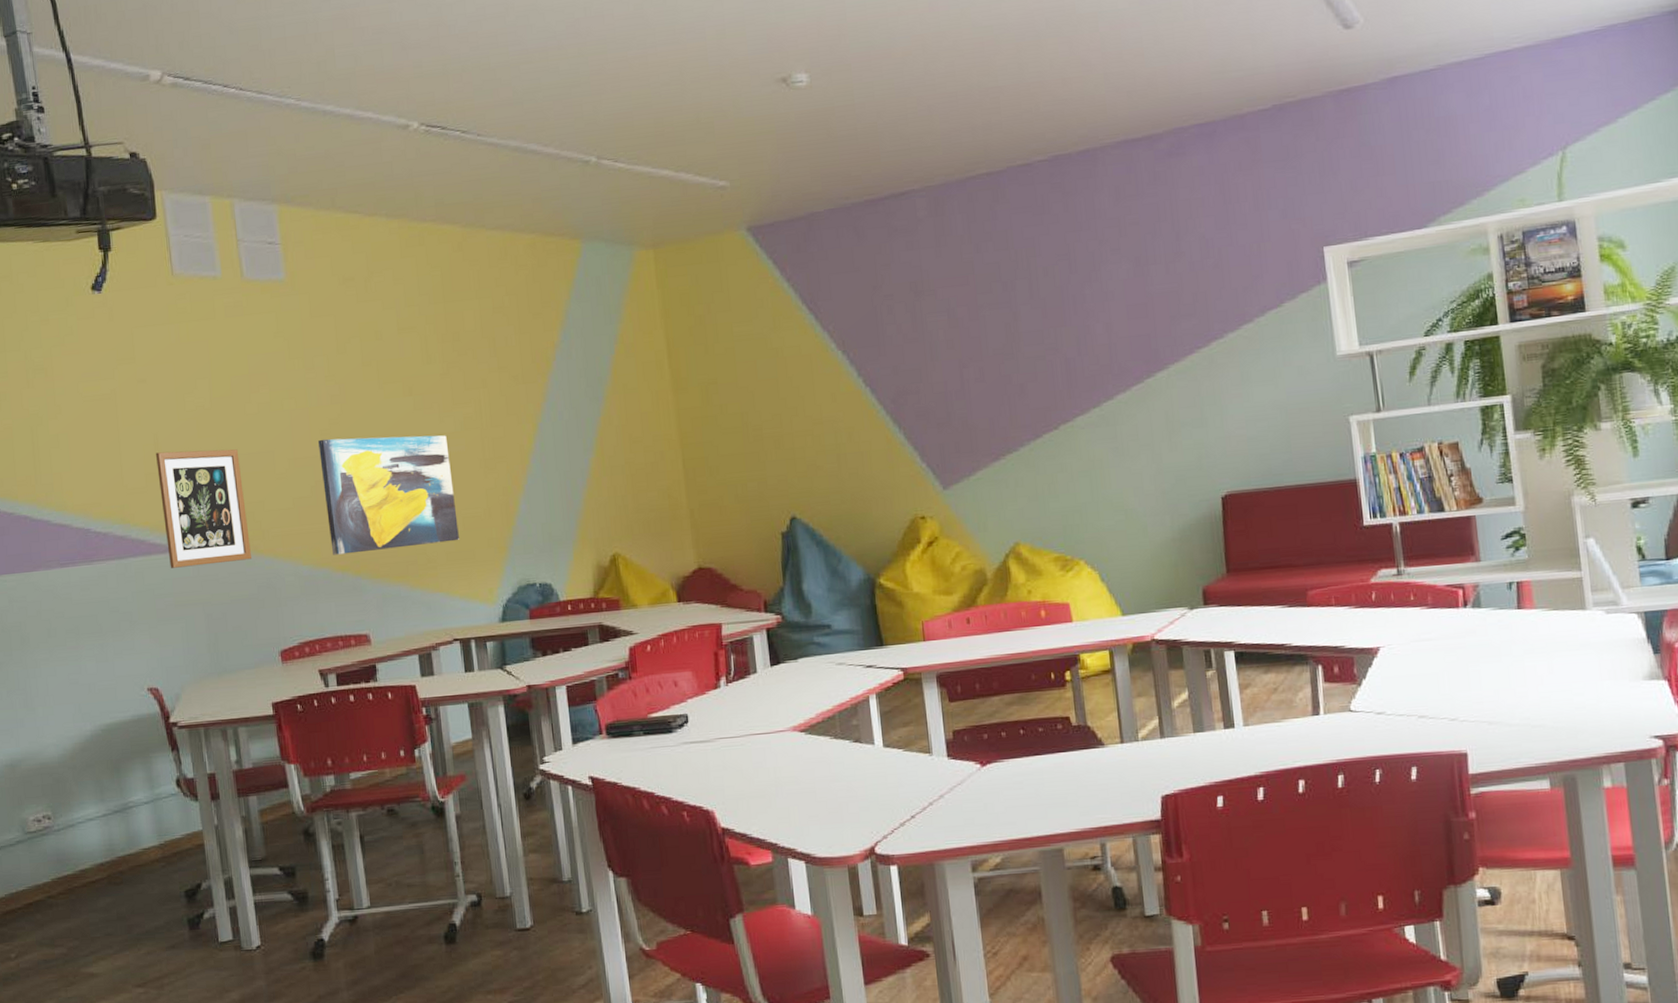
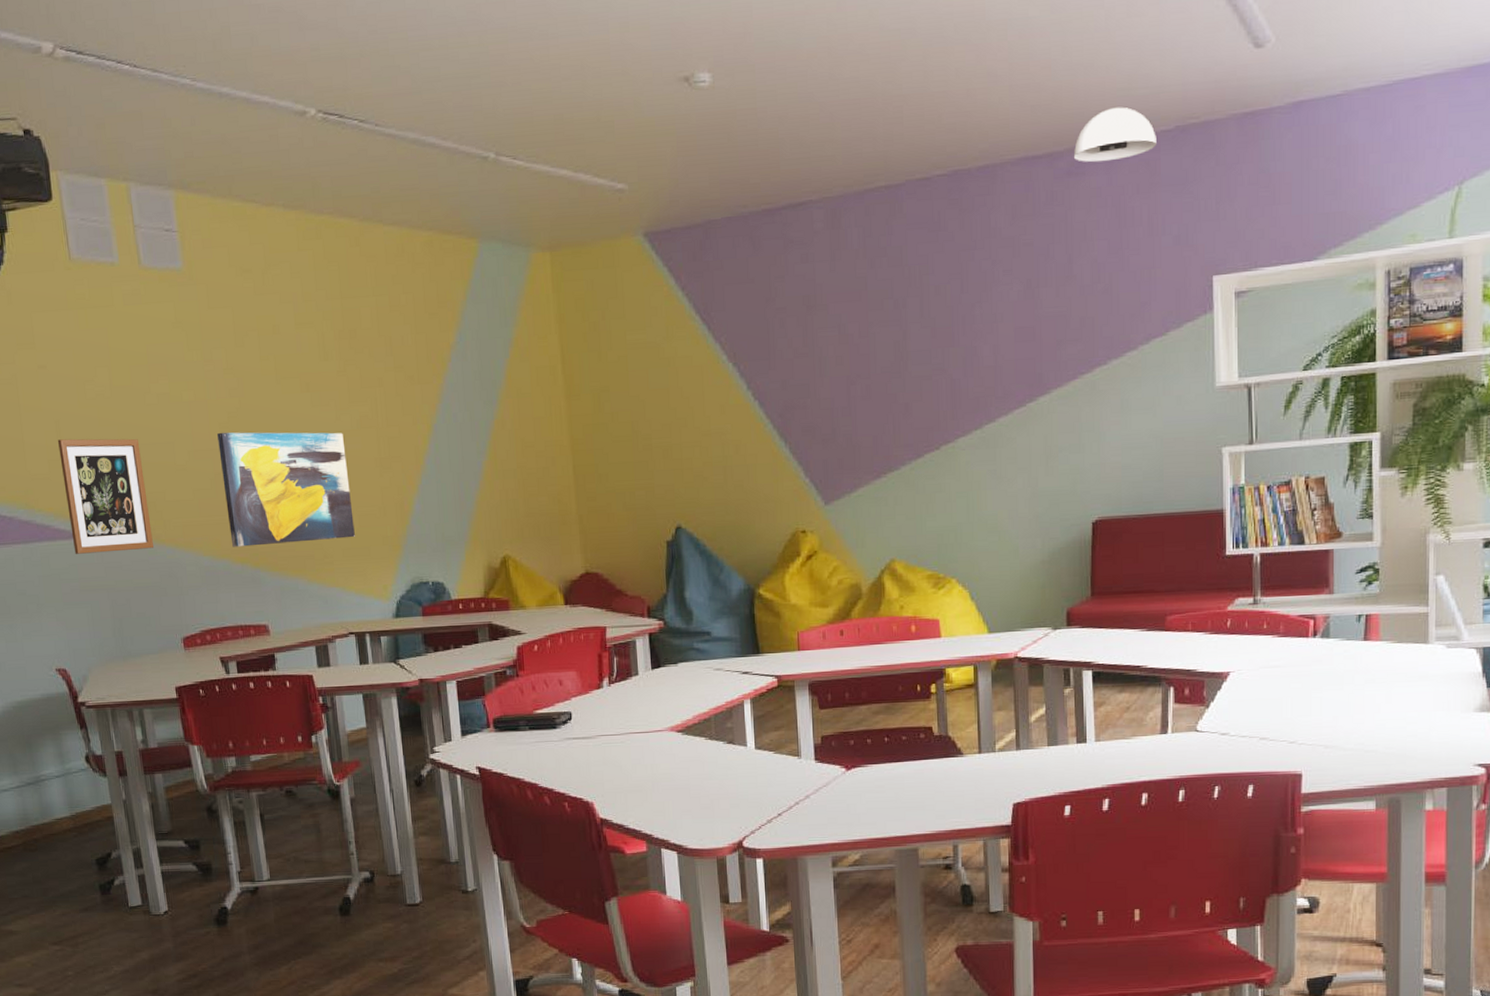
ceiling light: none [1172,89,1255,143] -> present [1073,107,1156,162]

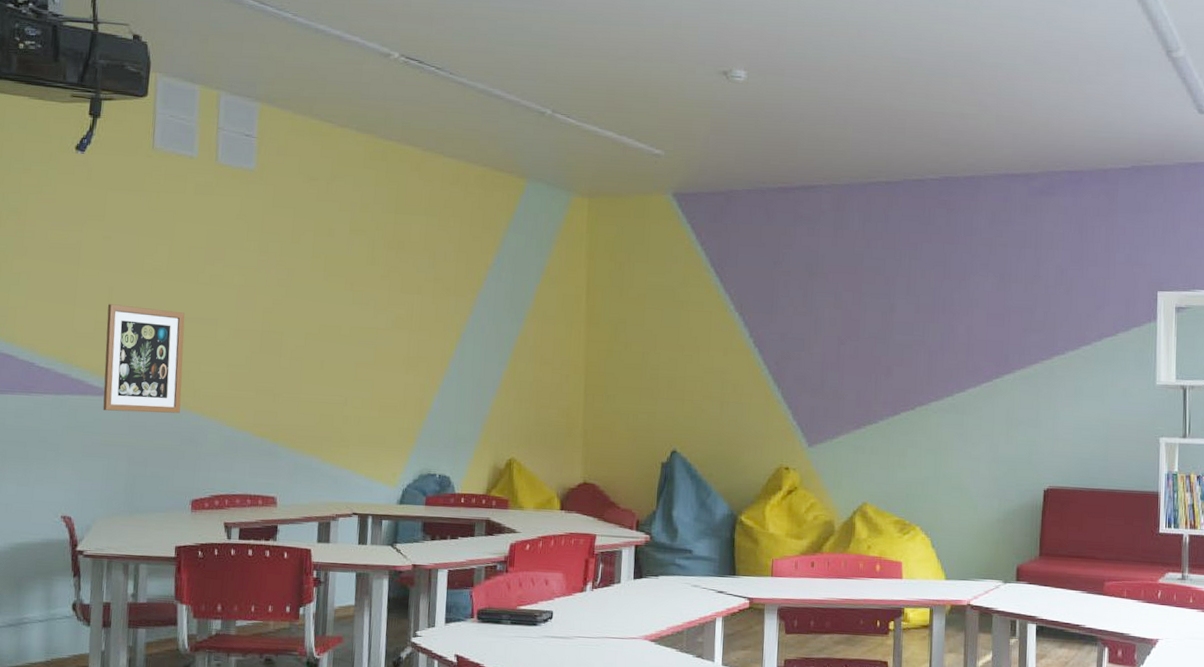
wall art: present [217,432,355,547] -> none [255,316,378,426]
ceiling light: present [1073,107,1156,162] -> none [1046,144,1116,186]

